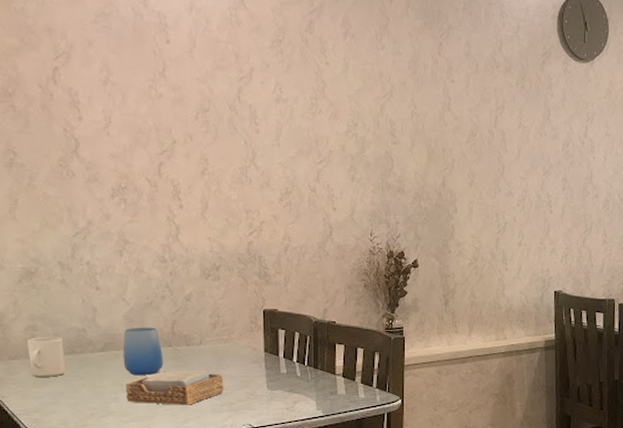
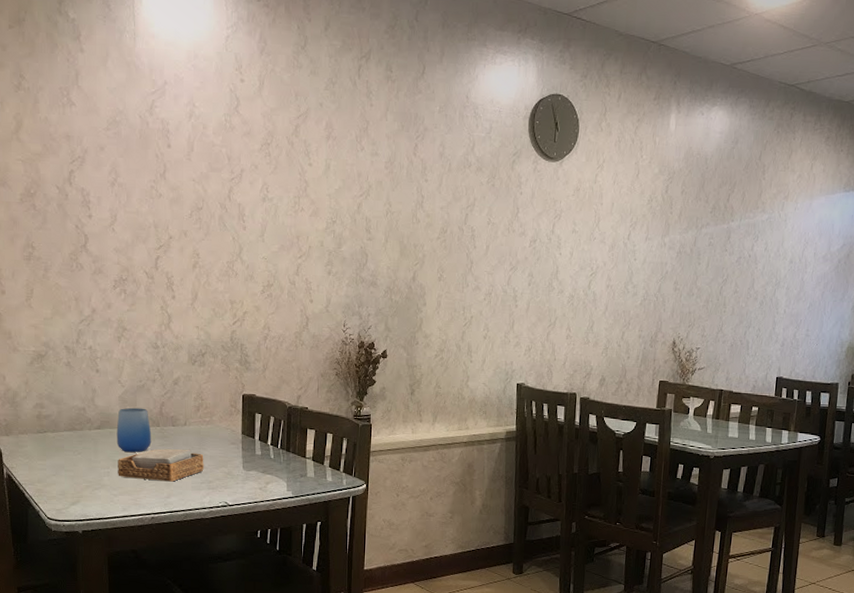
cup: present [27,336,67,377] -> none [35,413,68,451]

